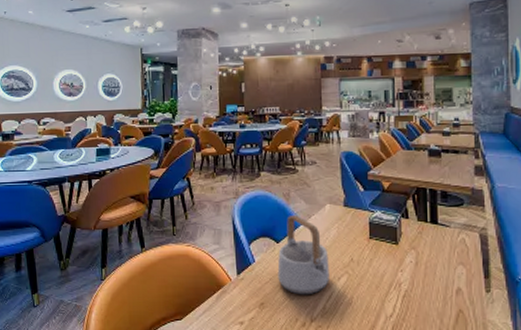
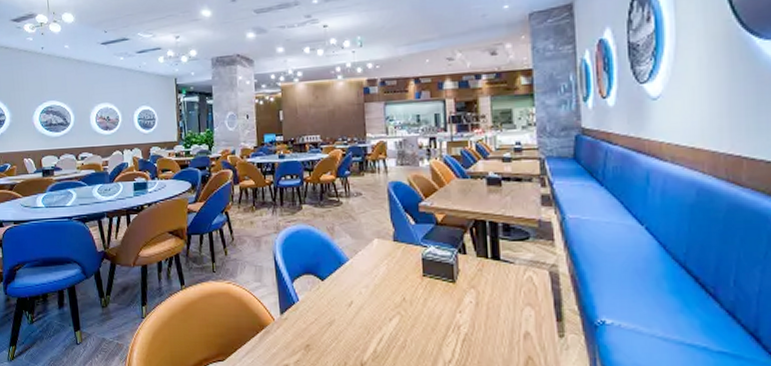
teapot: present [277,214,329,295] -> none [323,250,380,337]

